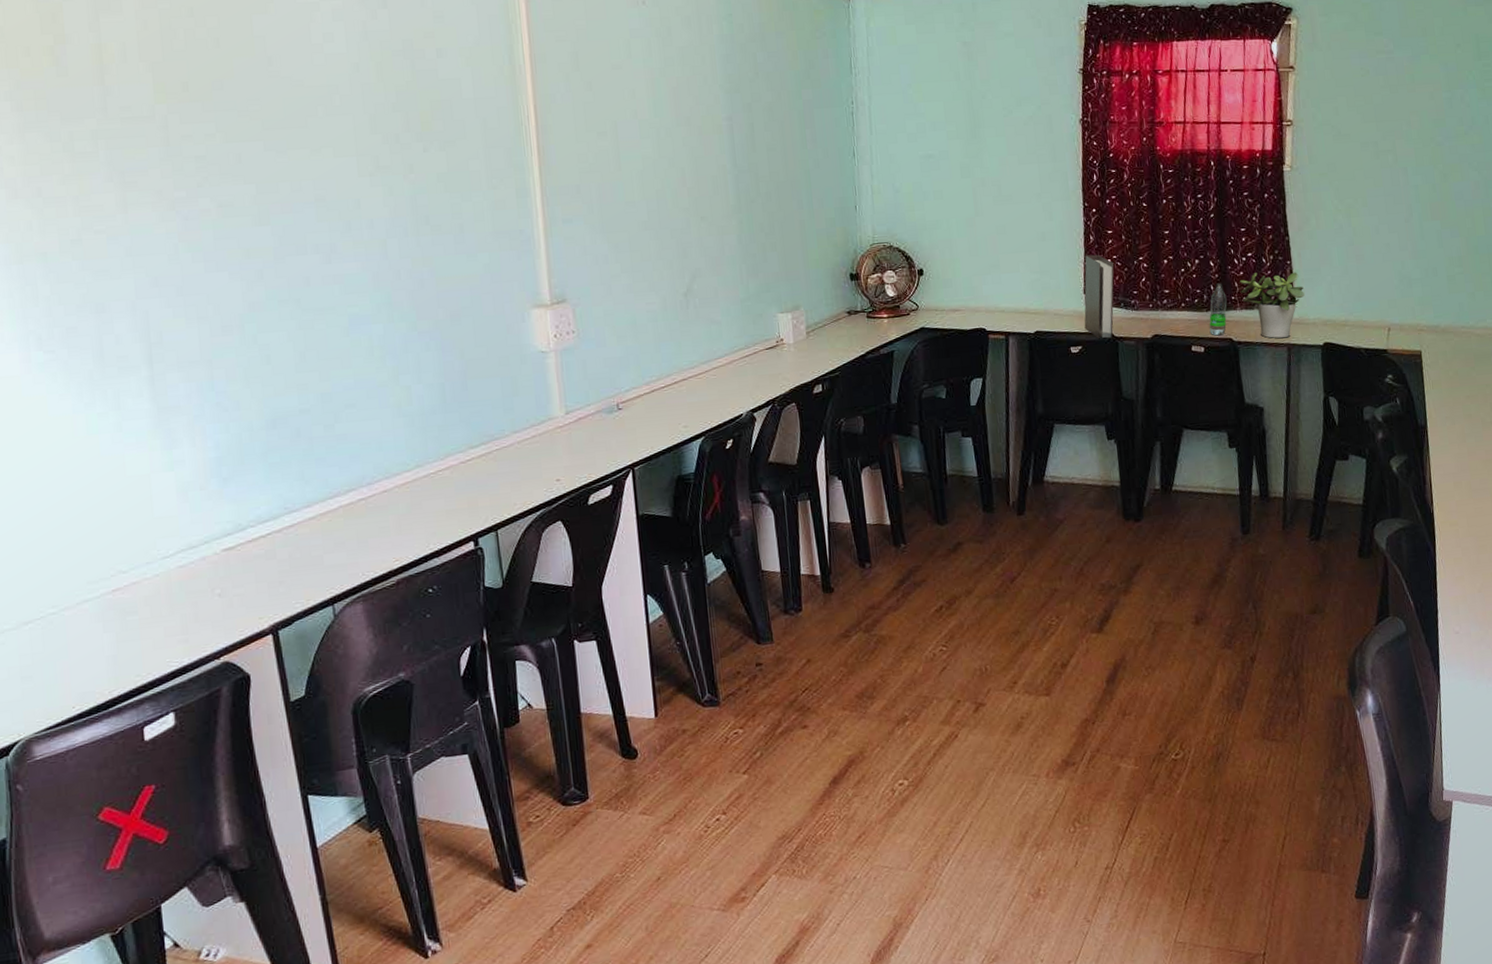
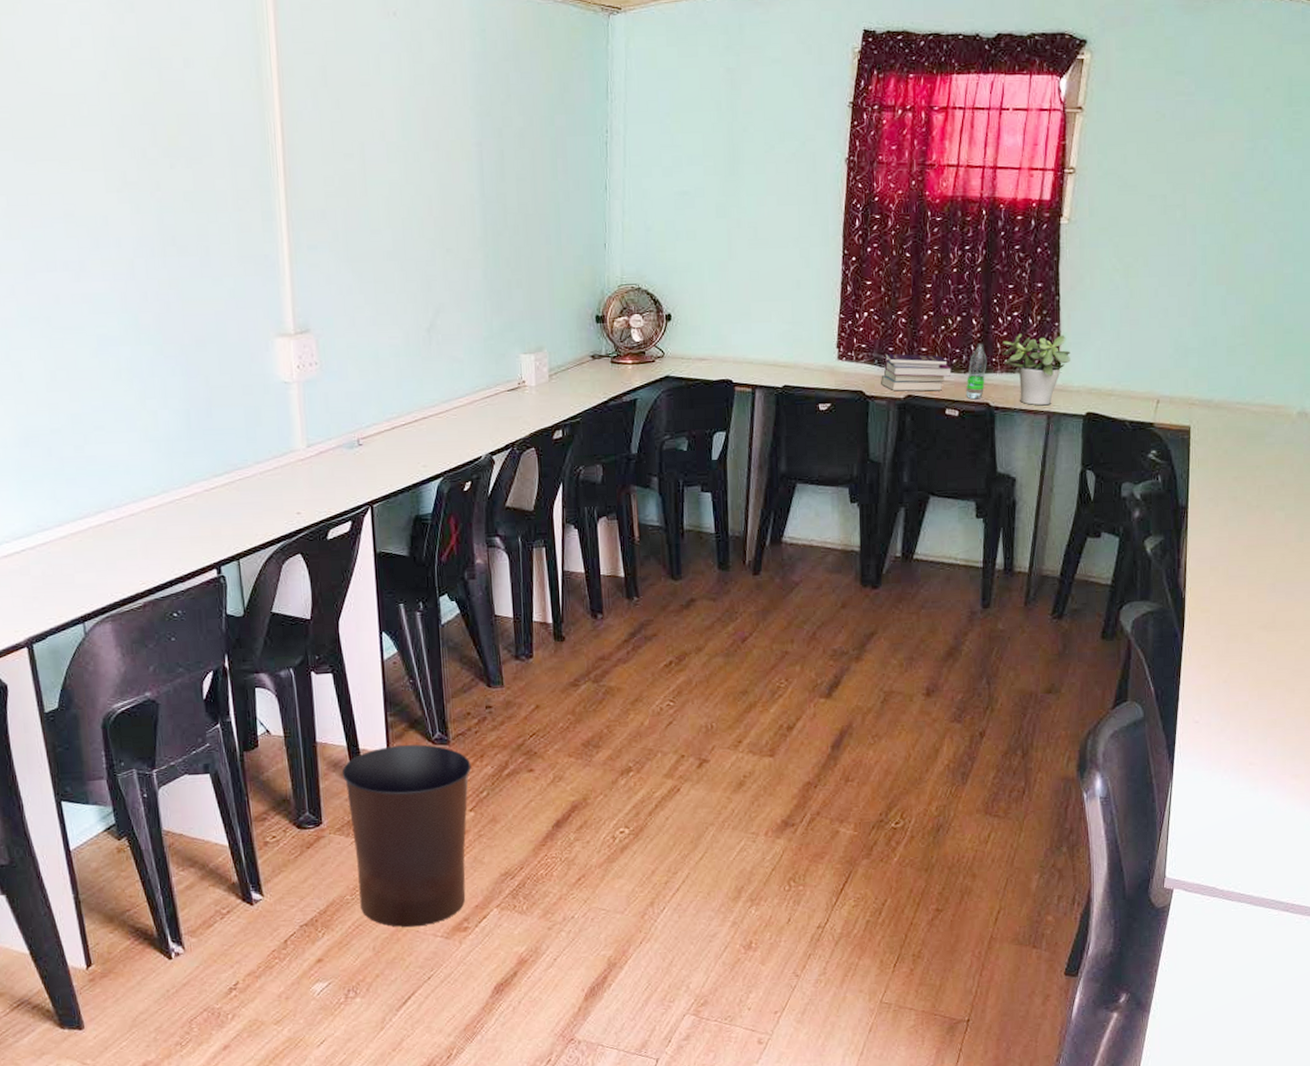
waste bin: none [608,707,744,903] -> present [342,744,472,927]
binder: present [1084,254,1114,340] -> none [835,306,870,397]
books: none [1128,296,1194,332] -> present [881,353,951,392]

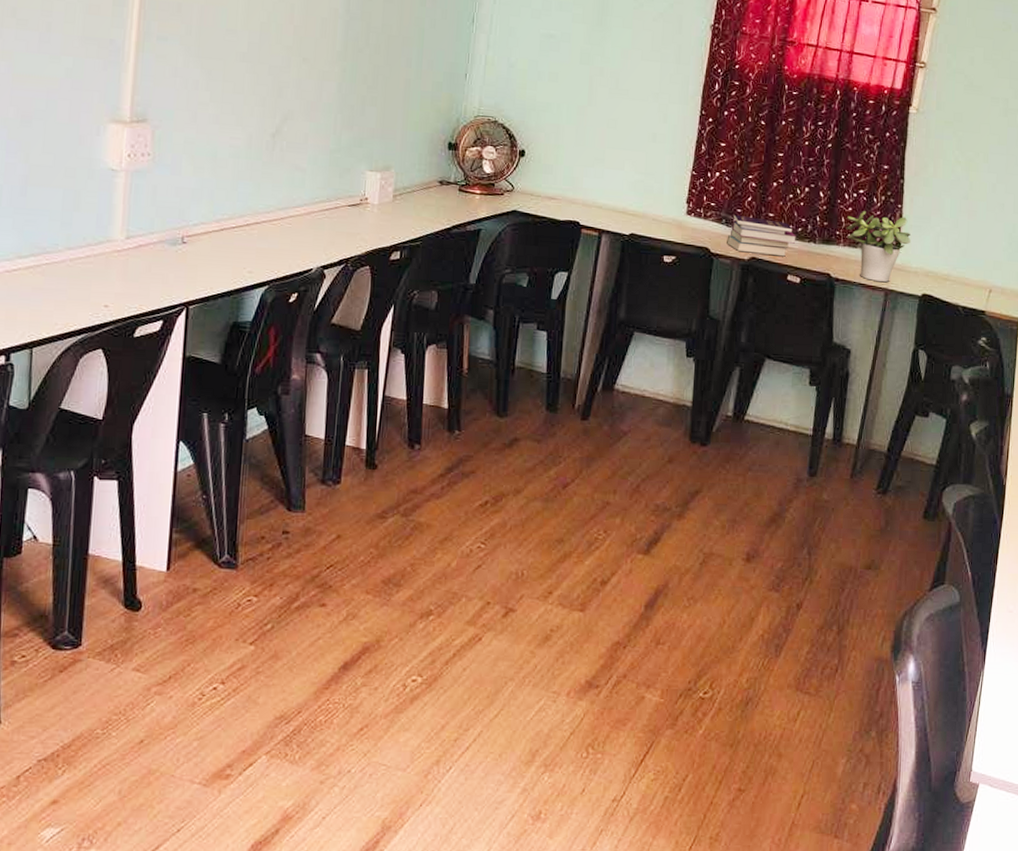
waste bin: present [342,744,472,927] -> none [111,566,258,771]
bottle: present [965,343,987,400] -> none [808,215,831,270]

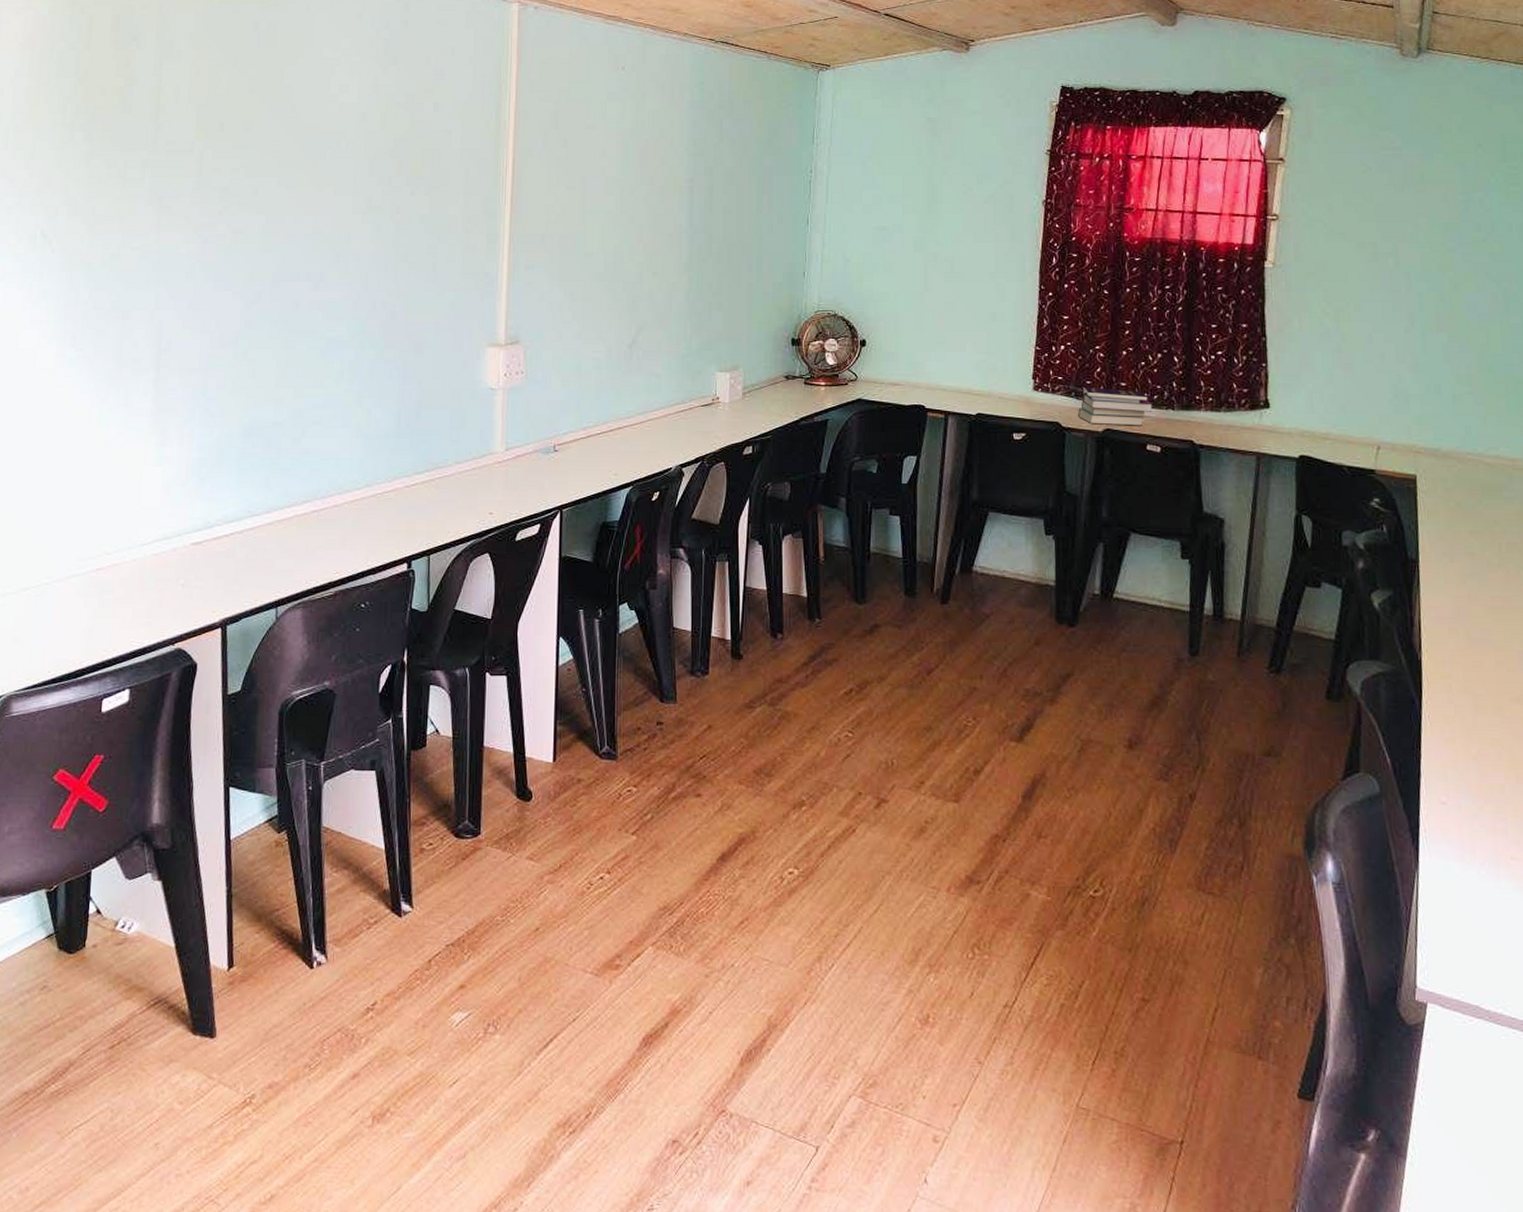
potted plant: present [847,211,911,283] -> none [1206,373,1280,446]

